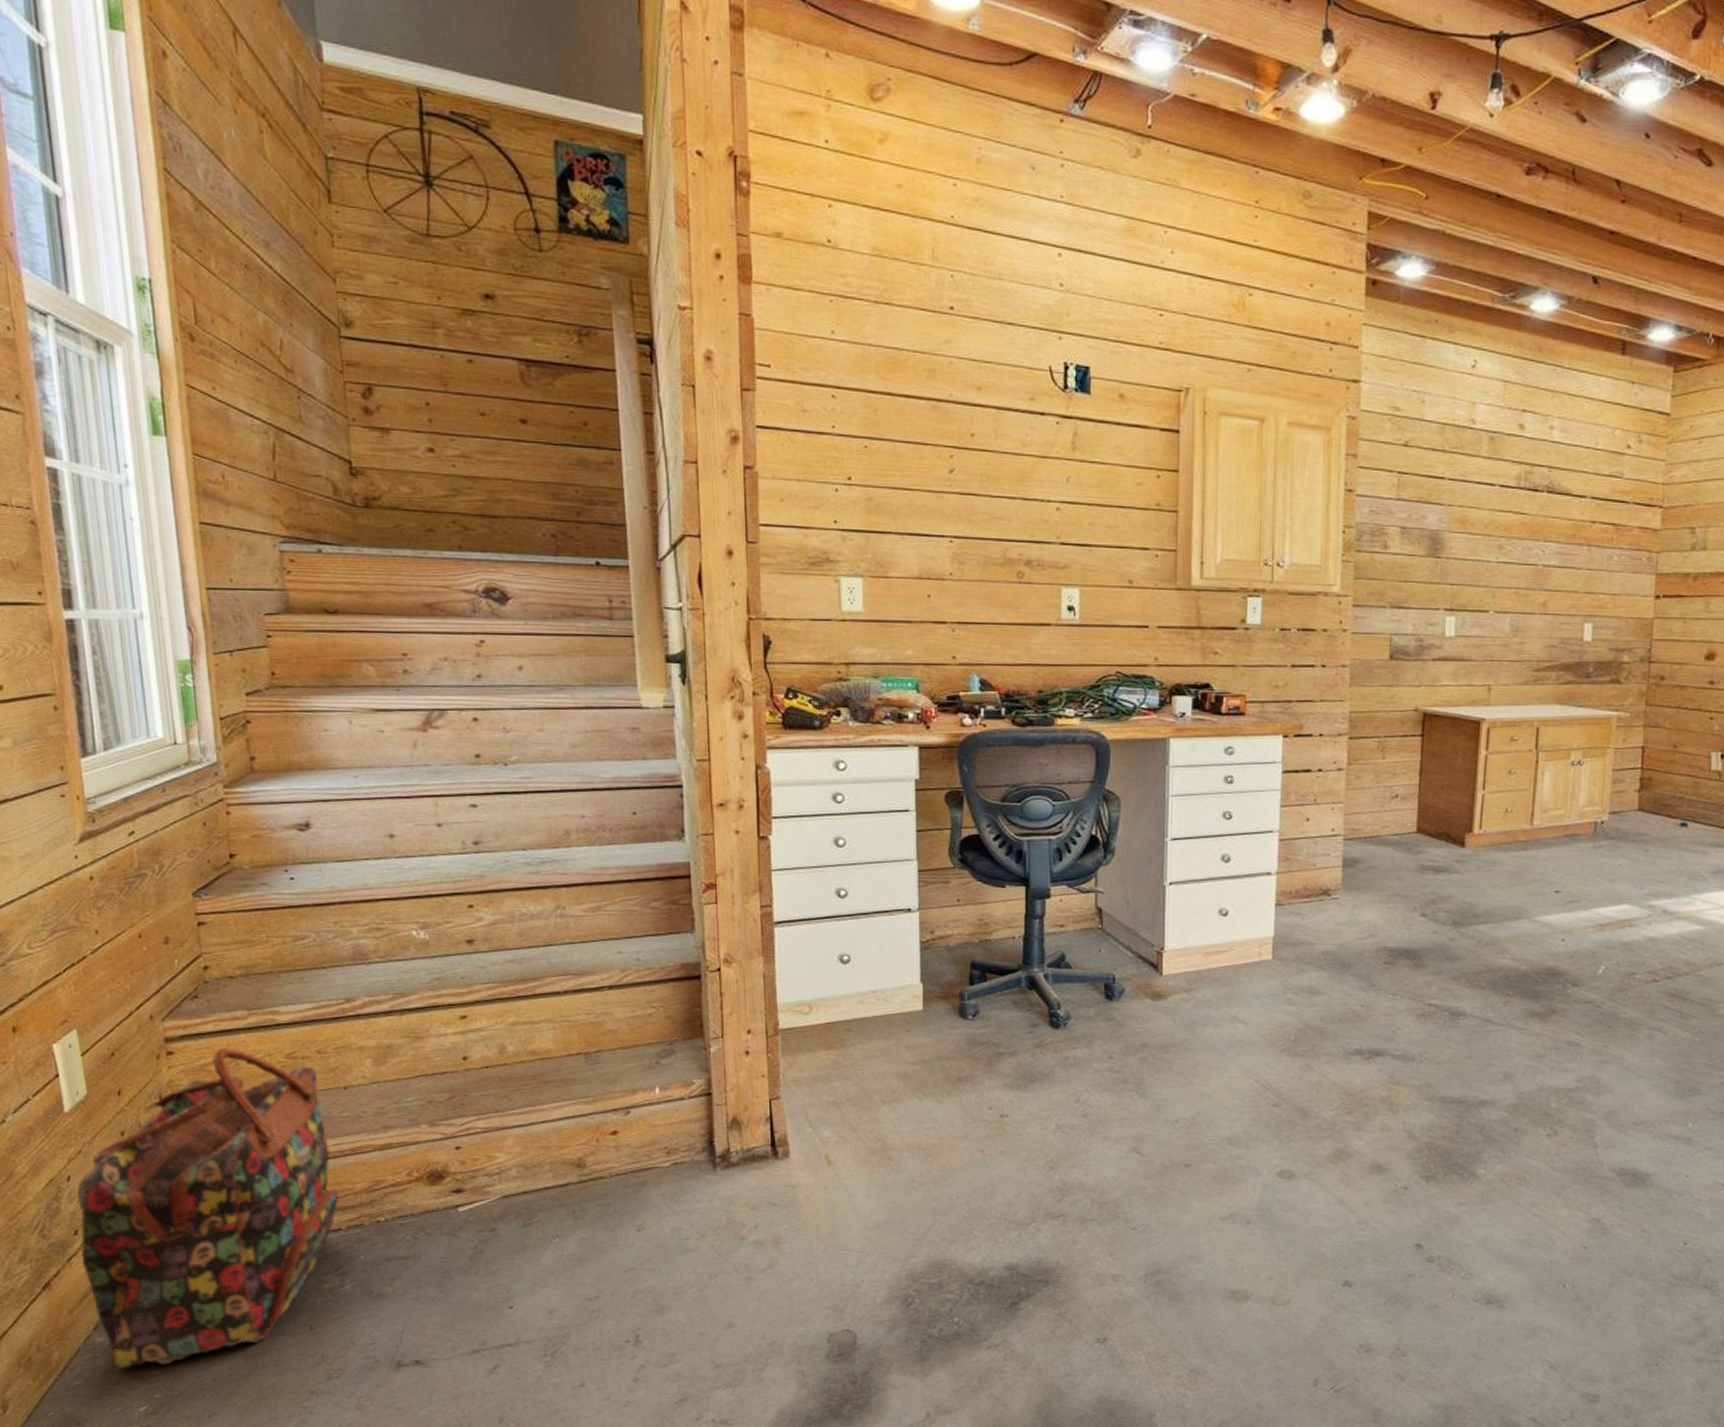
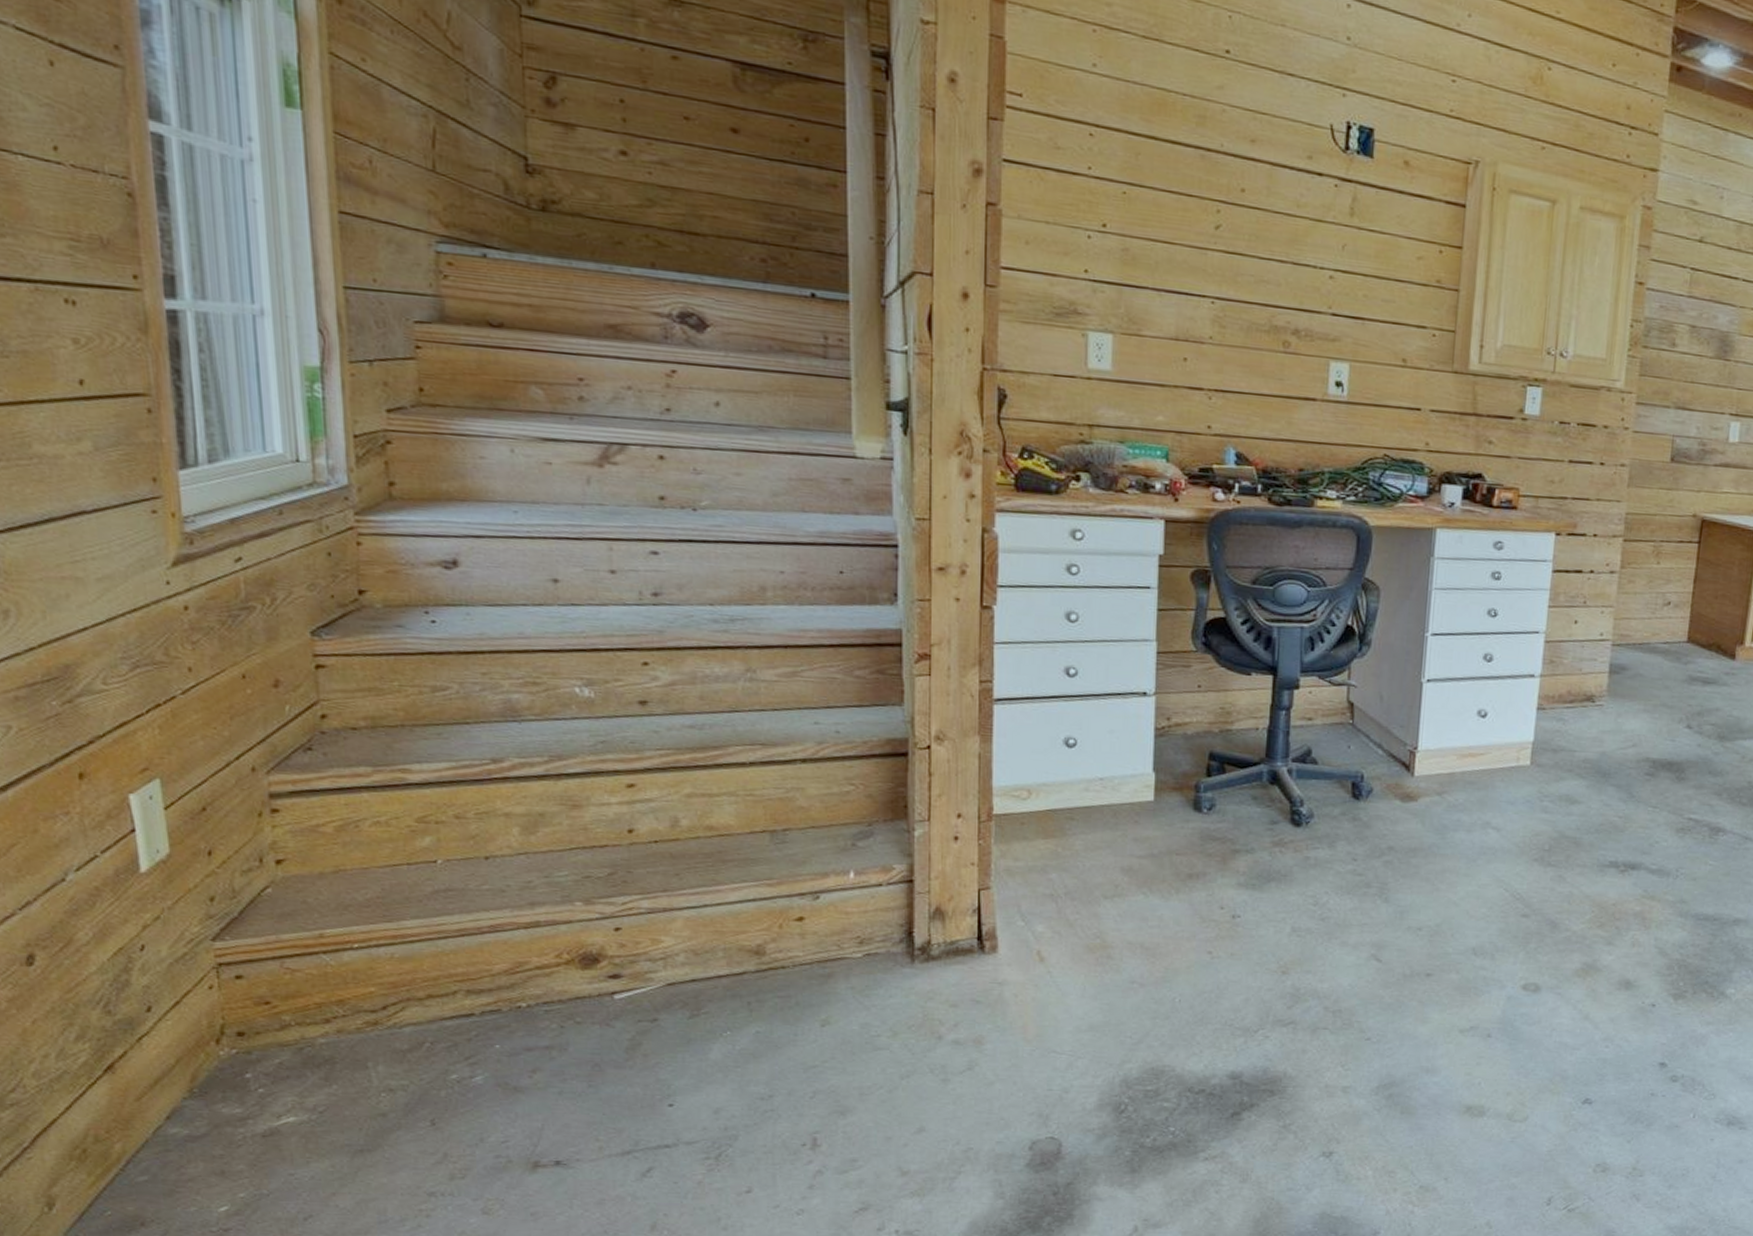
backpack: present [77,1048,339,1371] -> none [152,808,473,1166]

